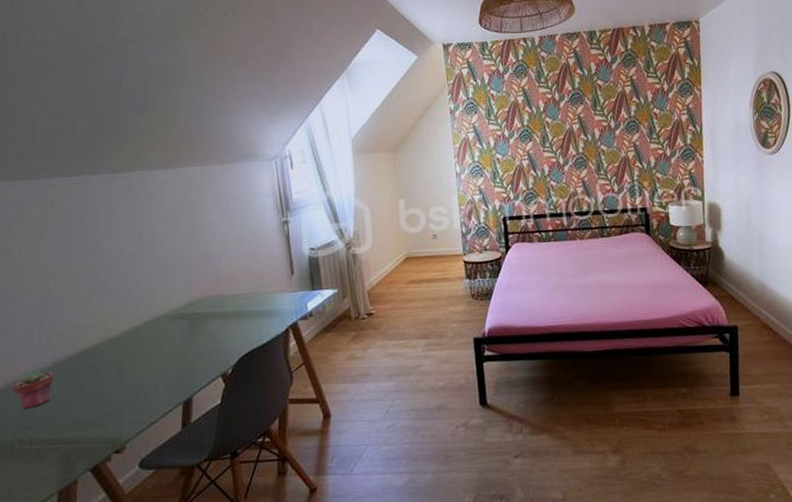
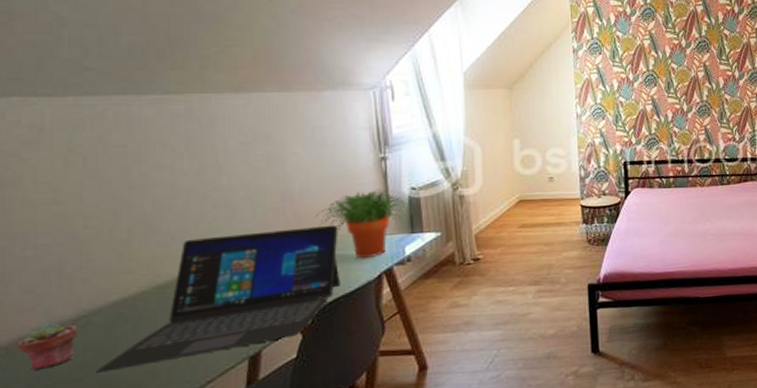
laptop: none [68,283,255,413] -> present [96,224,341,373]
potted plant: none [232,250,312,315] -> present [316,189,412,259]

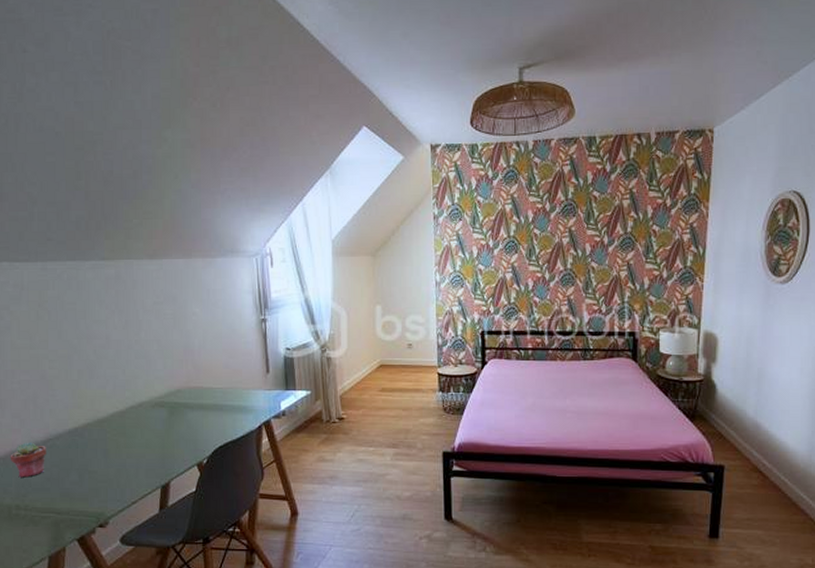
laptop: present [96,224,341,373] -> none [59,378,229,485]
potted plant: present [316,189,412,259] -> none [210,348,287,410]

